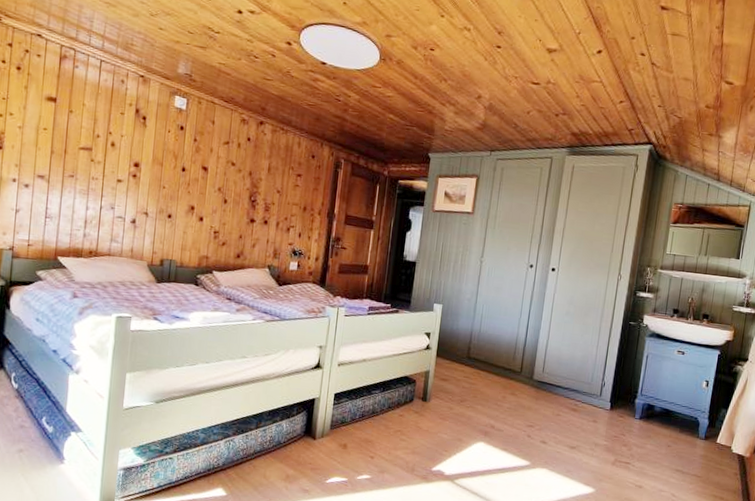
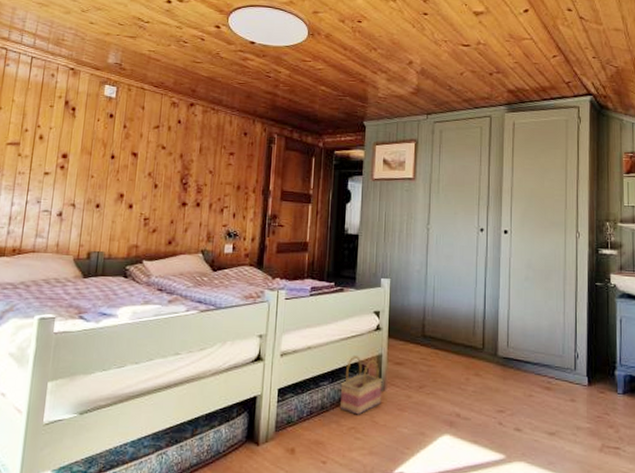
basket: none [389,370,429,421] -> present [340,356,383,415]

